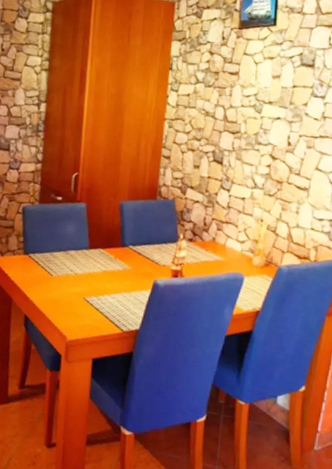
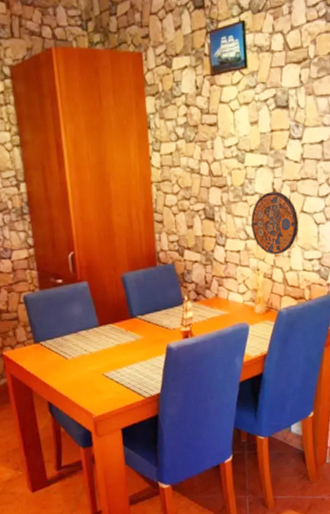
manhole cover: none [260,144,312,209] -> present [251,191,299,255]

